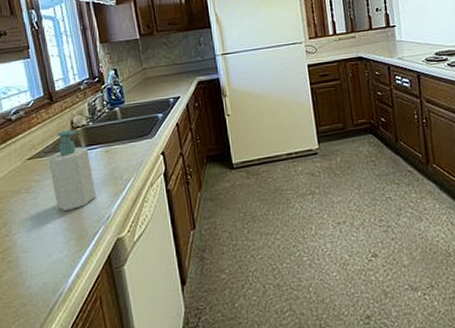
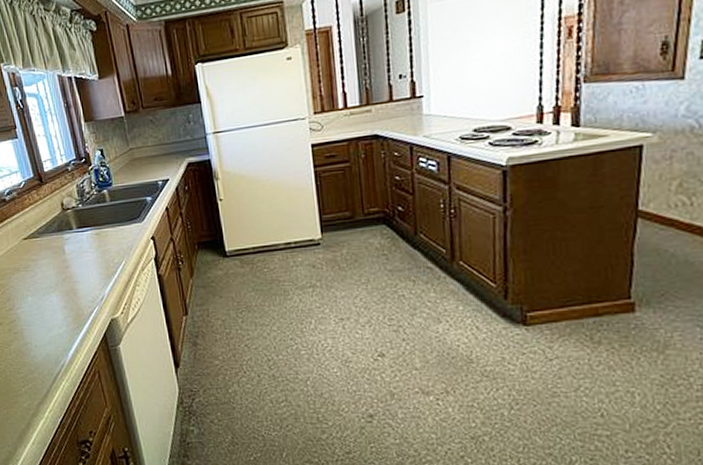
soap bottle: present [48,129,97,212] -> none [42,211,90,291]

